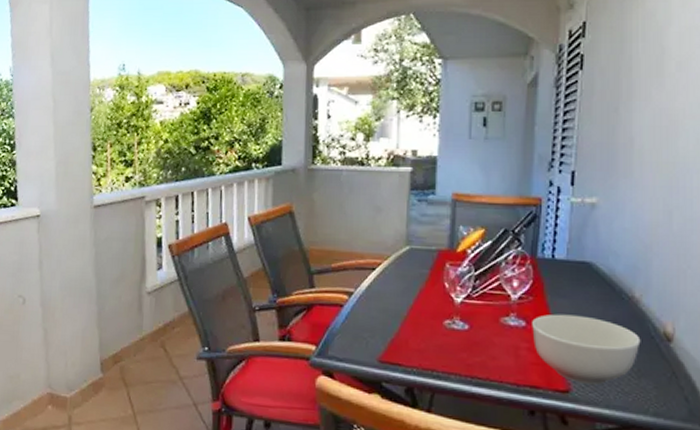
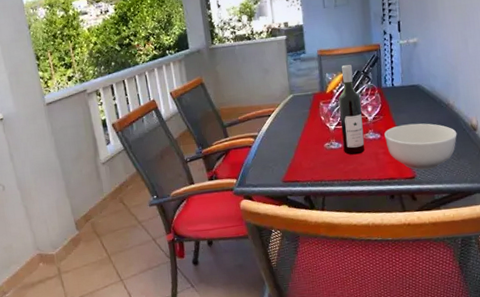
bottle: none [470,218,504,344] -> present [339,64,365,155]

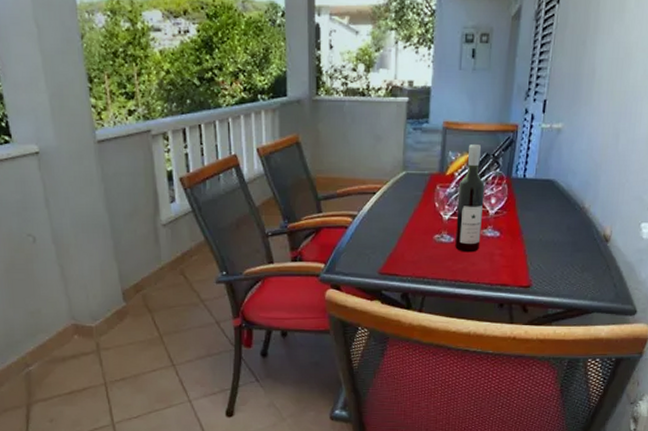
bowl: present [384,123,457,170] -> none [504,224,587,279]

